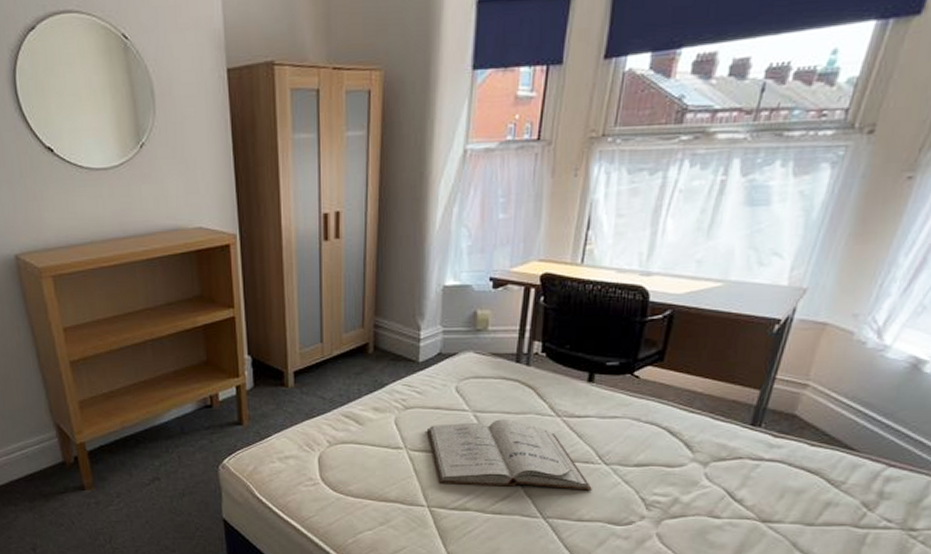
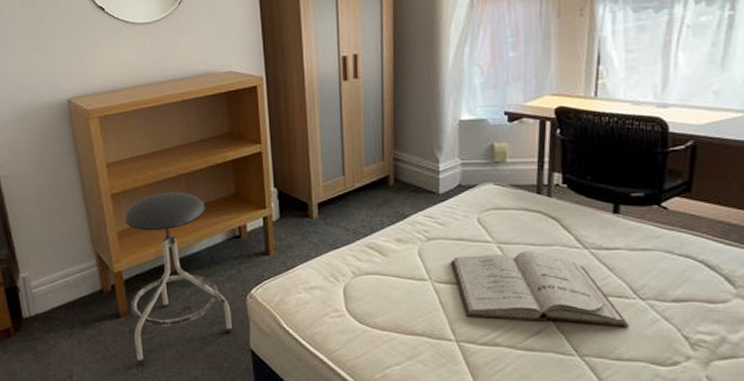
stool: none [86,359,205,536] -> present [124,192,233,365]

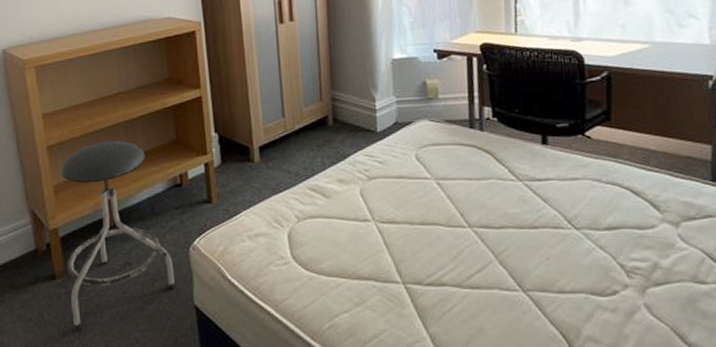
book: present [451,251,629,327] -> none [393,185,567,259]

